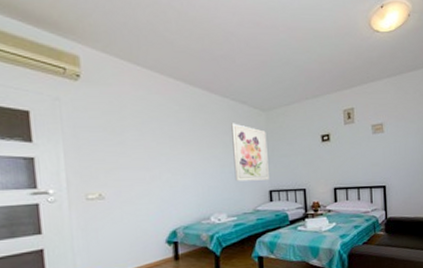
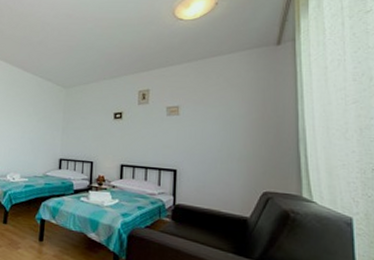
wall art: present [231,123,269,181] -> none [32,96,64,149]

